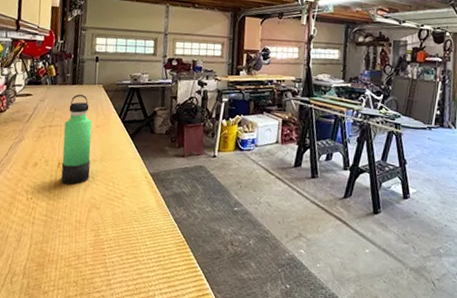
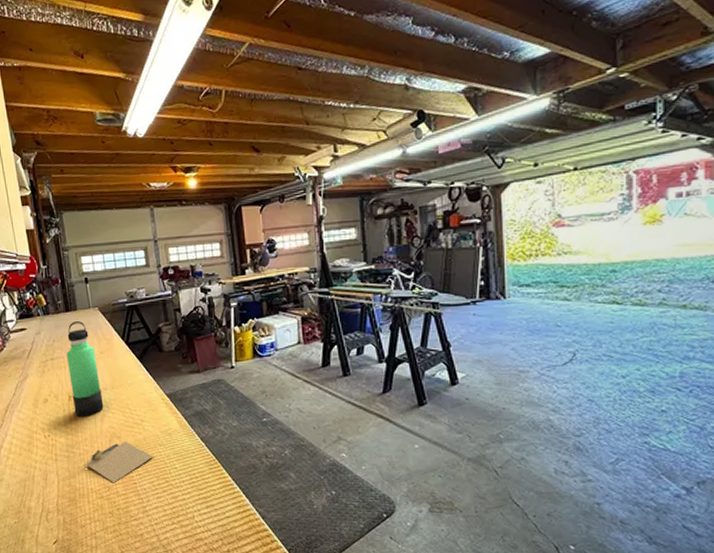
clipboard: none [59,213,127,253] -> present [85,442,154,483]

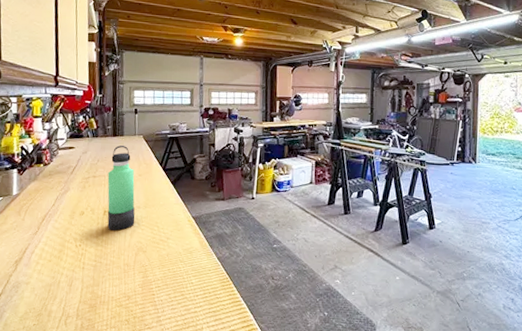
clipboard: present [85,442,154,483] -> none [109,256,174,293]

